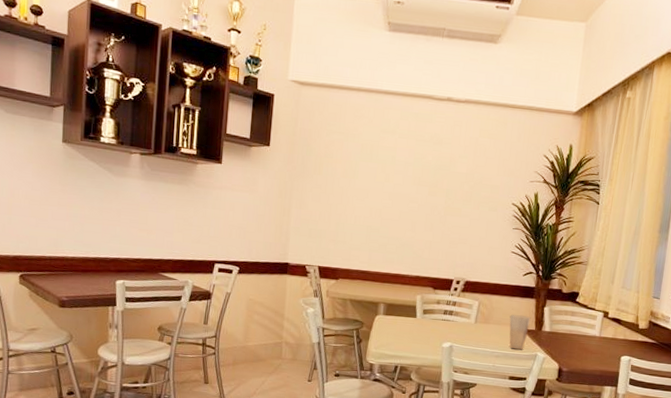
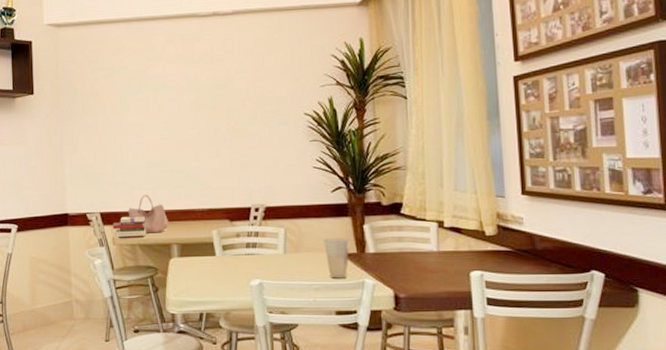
books: none [328,272,359,294] -> present [113,215,147,238]
handbag: none [344,256,380,291] -> present [128,195,169,234]

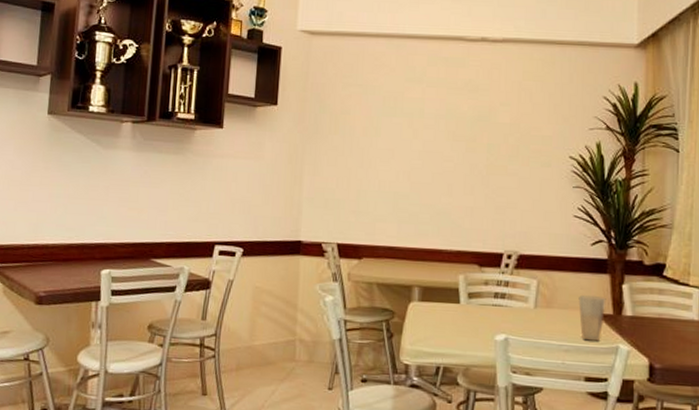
books: present [113,215,147,238] -> none [350,250,387,276]
handbag: present [128,195,169,234] -> none [368,228,413,272]

